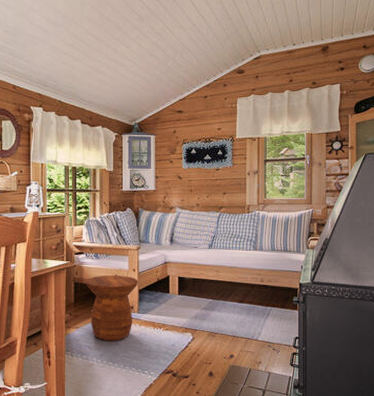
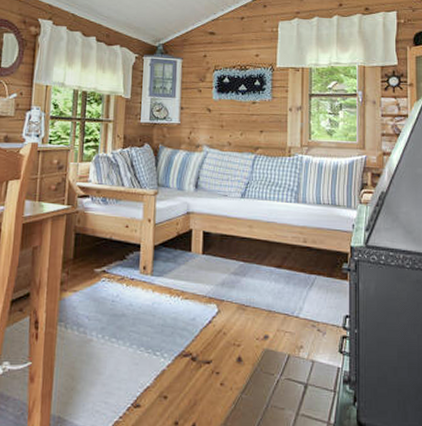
side table: present [86,275,138,341] -> none [89,225,154,311]

